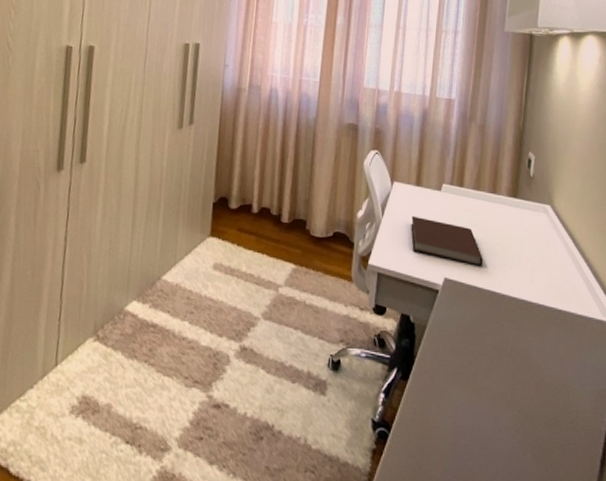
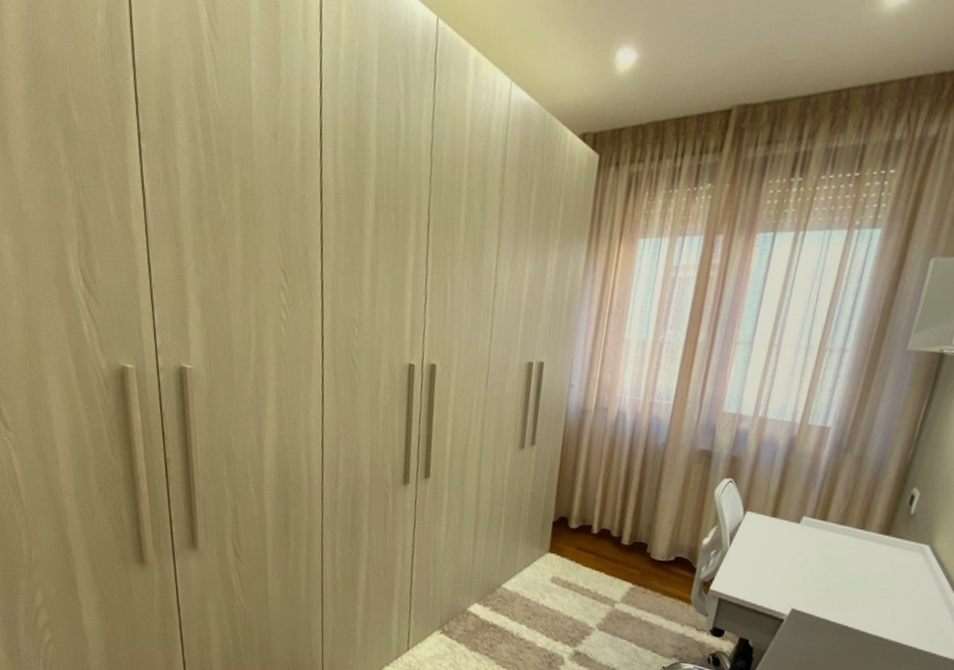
notebook: present [411,216,483,266] -> none [759,547,839,601]

